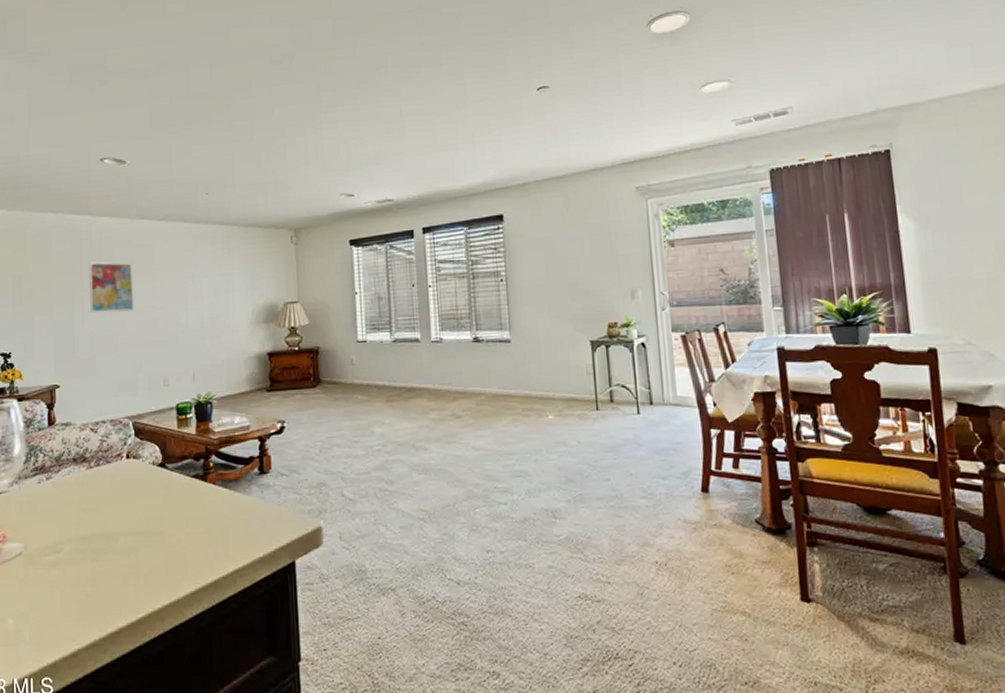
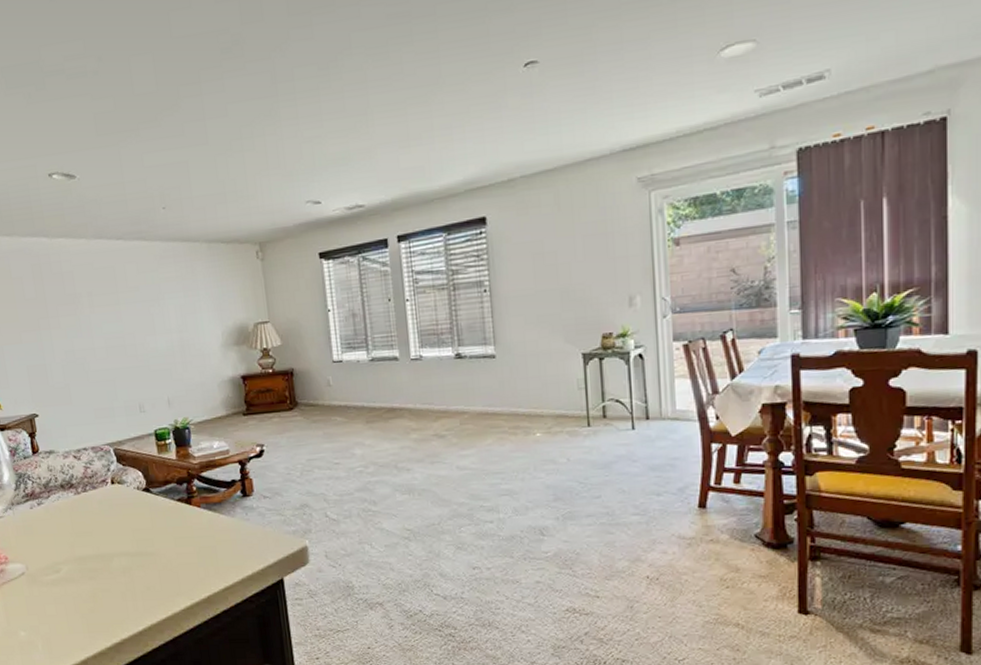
wall art: present [89,262,134,313] -> none [51,286,102,340]

